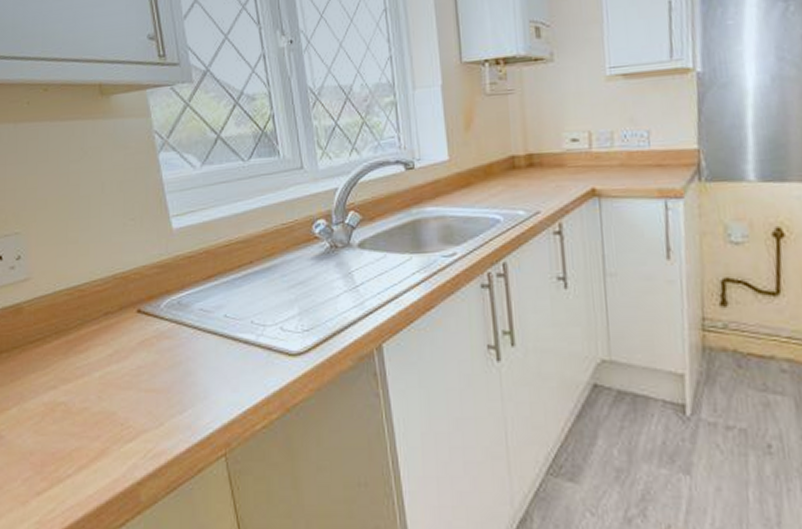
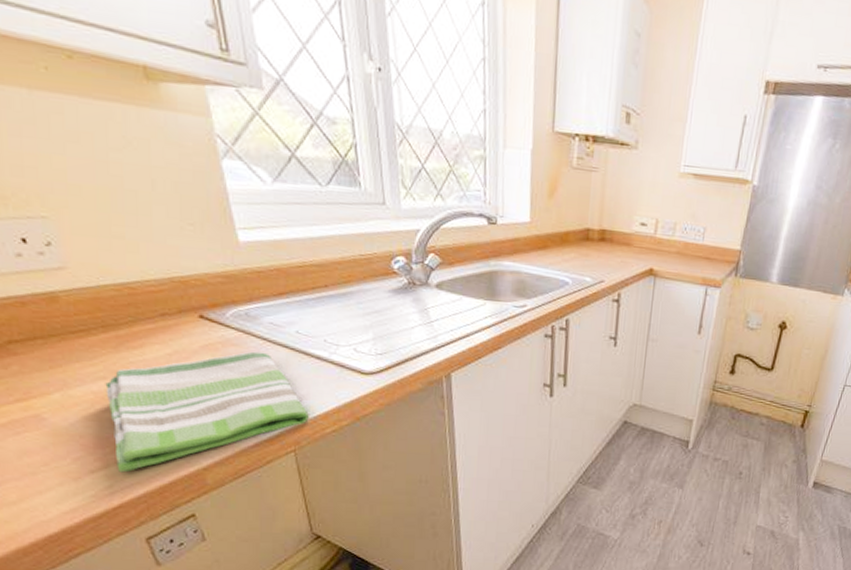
dish towel: none [55,342,238,493] -> present [105,351,309,473]

